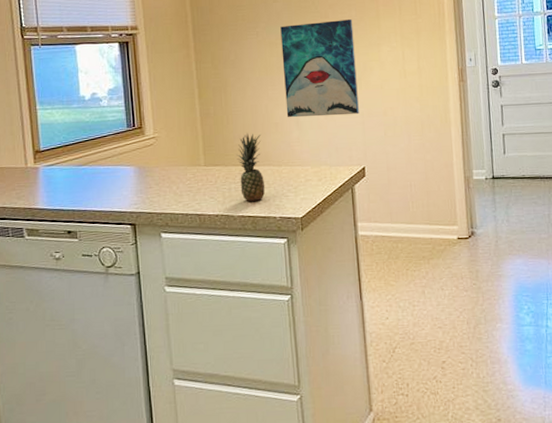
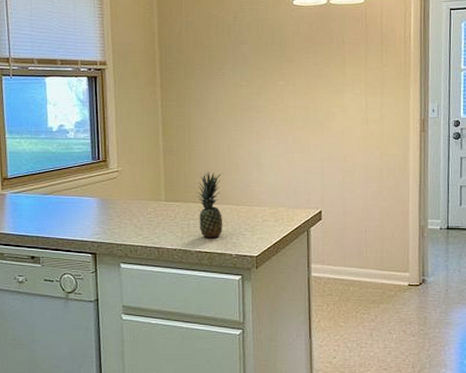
wall art: present [280,19,359,118] -> none [246,65,319,159]

